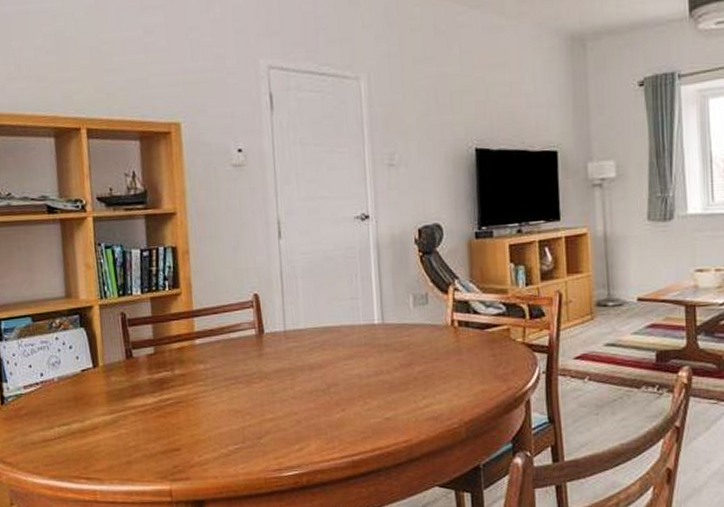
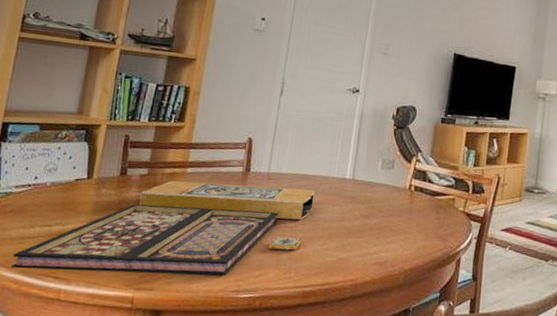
board game: none [40,343,344,474] -> present [10,180,315,275]

